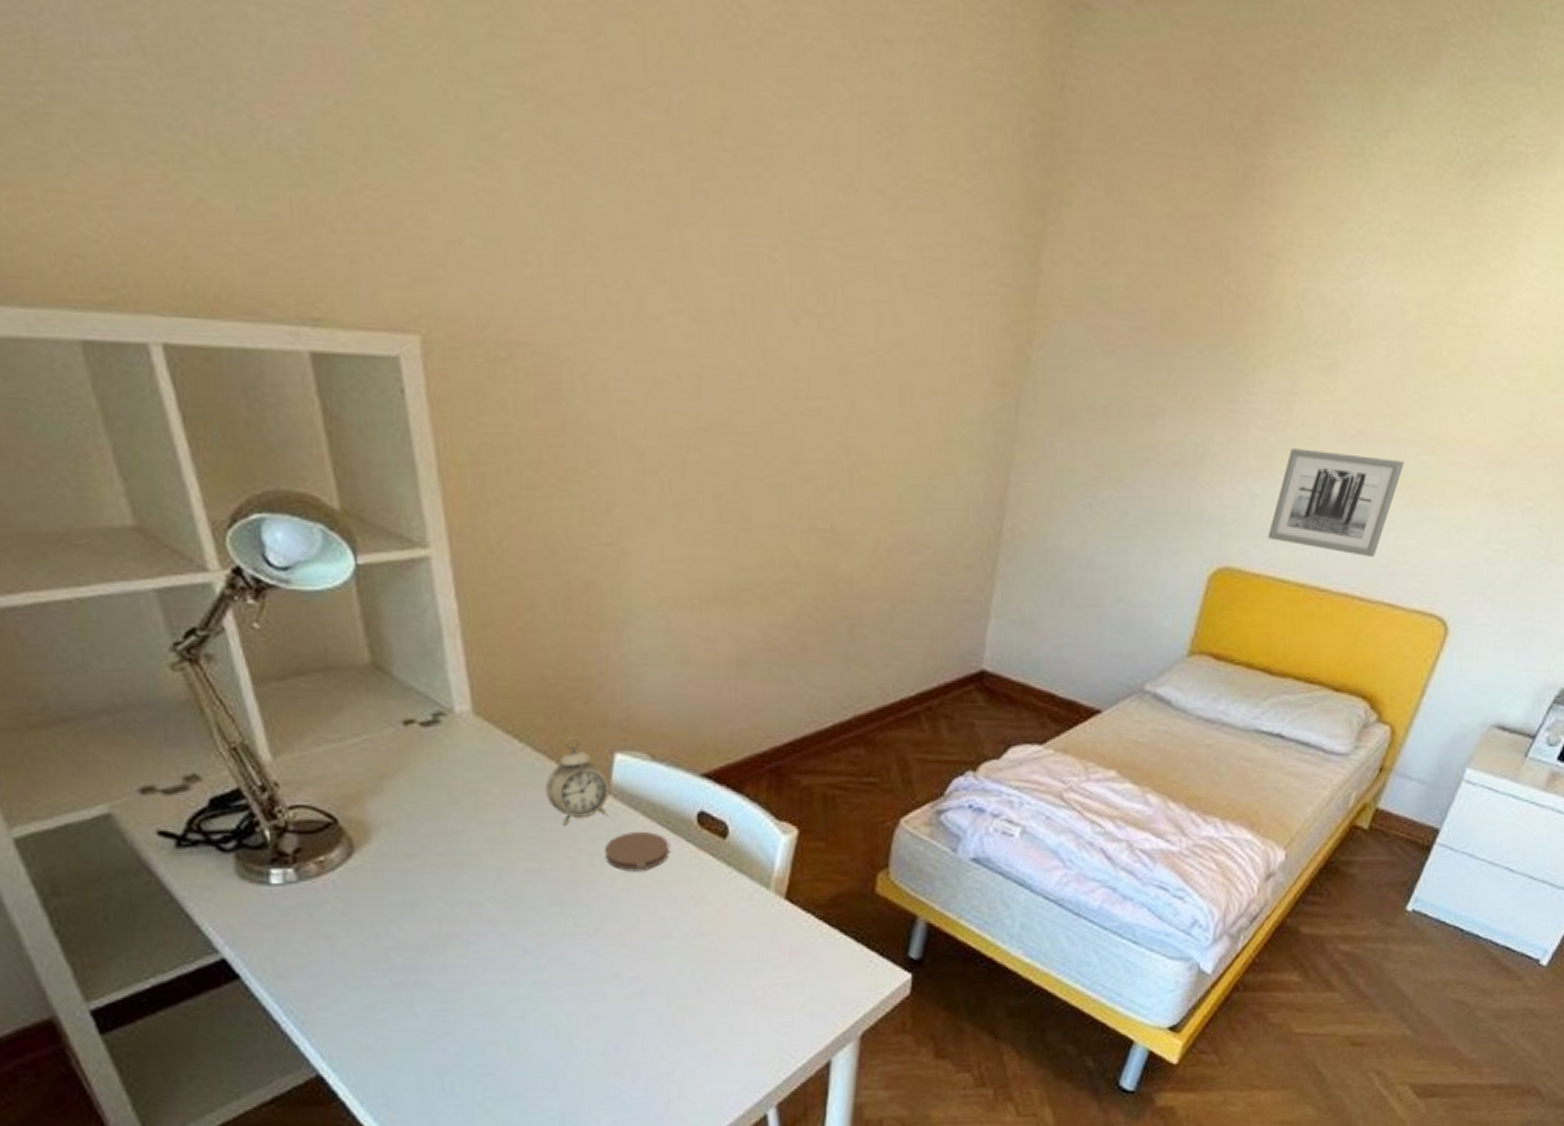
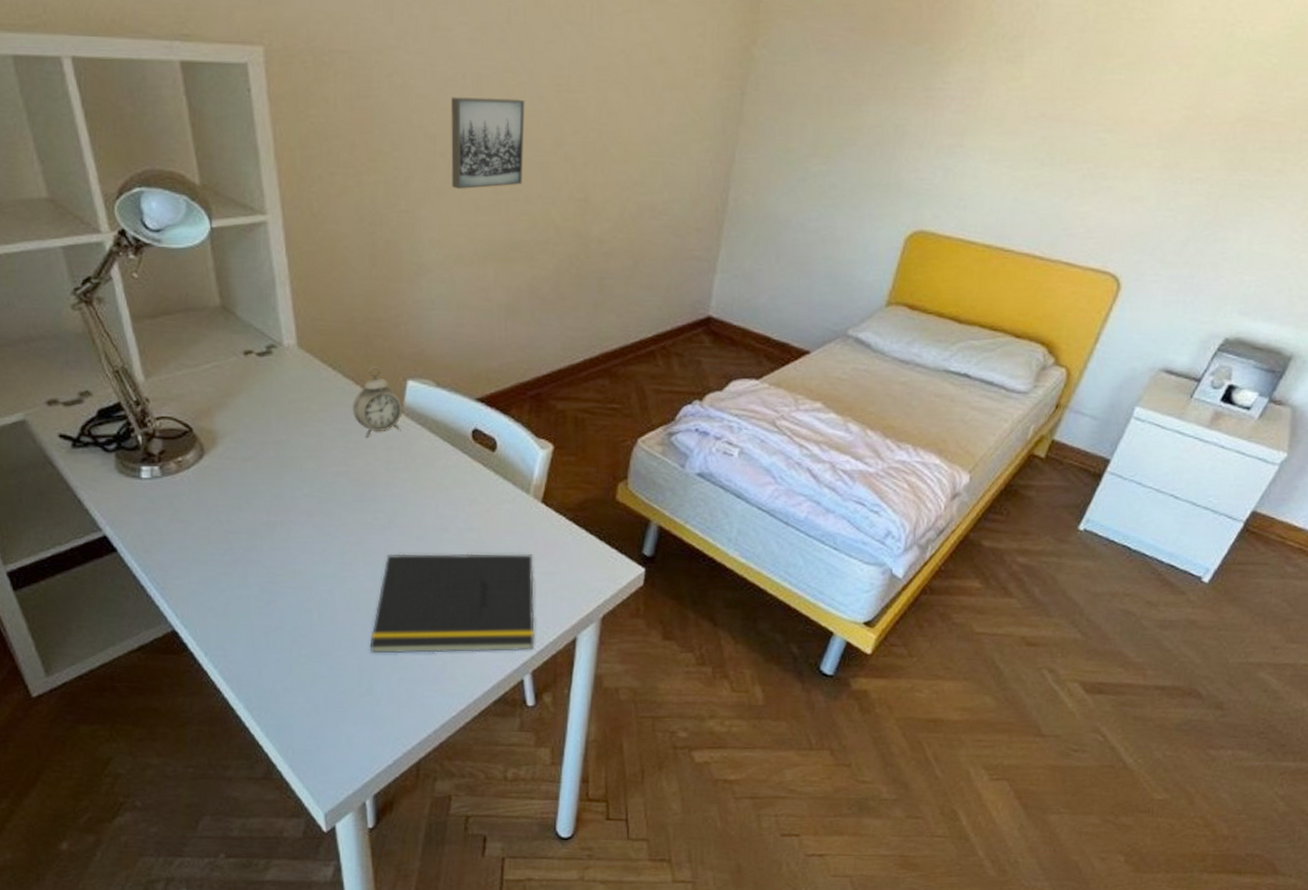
notepad: none [574,962,779,1092] -> present [369,553,535,654]
coaster: present [606,832,669,872] -> none [399,445,449,476]
wall art: none [663,403,755,517] -> present [451,97,525,189]
wall art: present [1267,448,1404,558] -> none [958,129,1082,223]

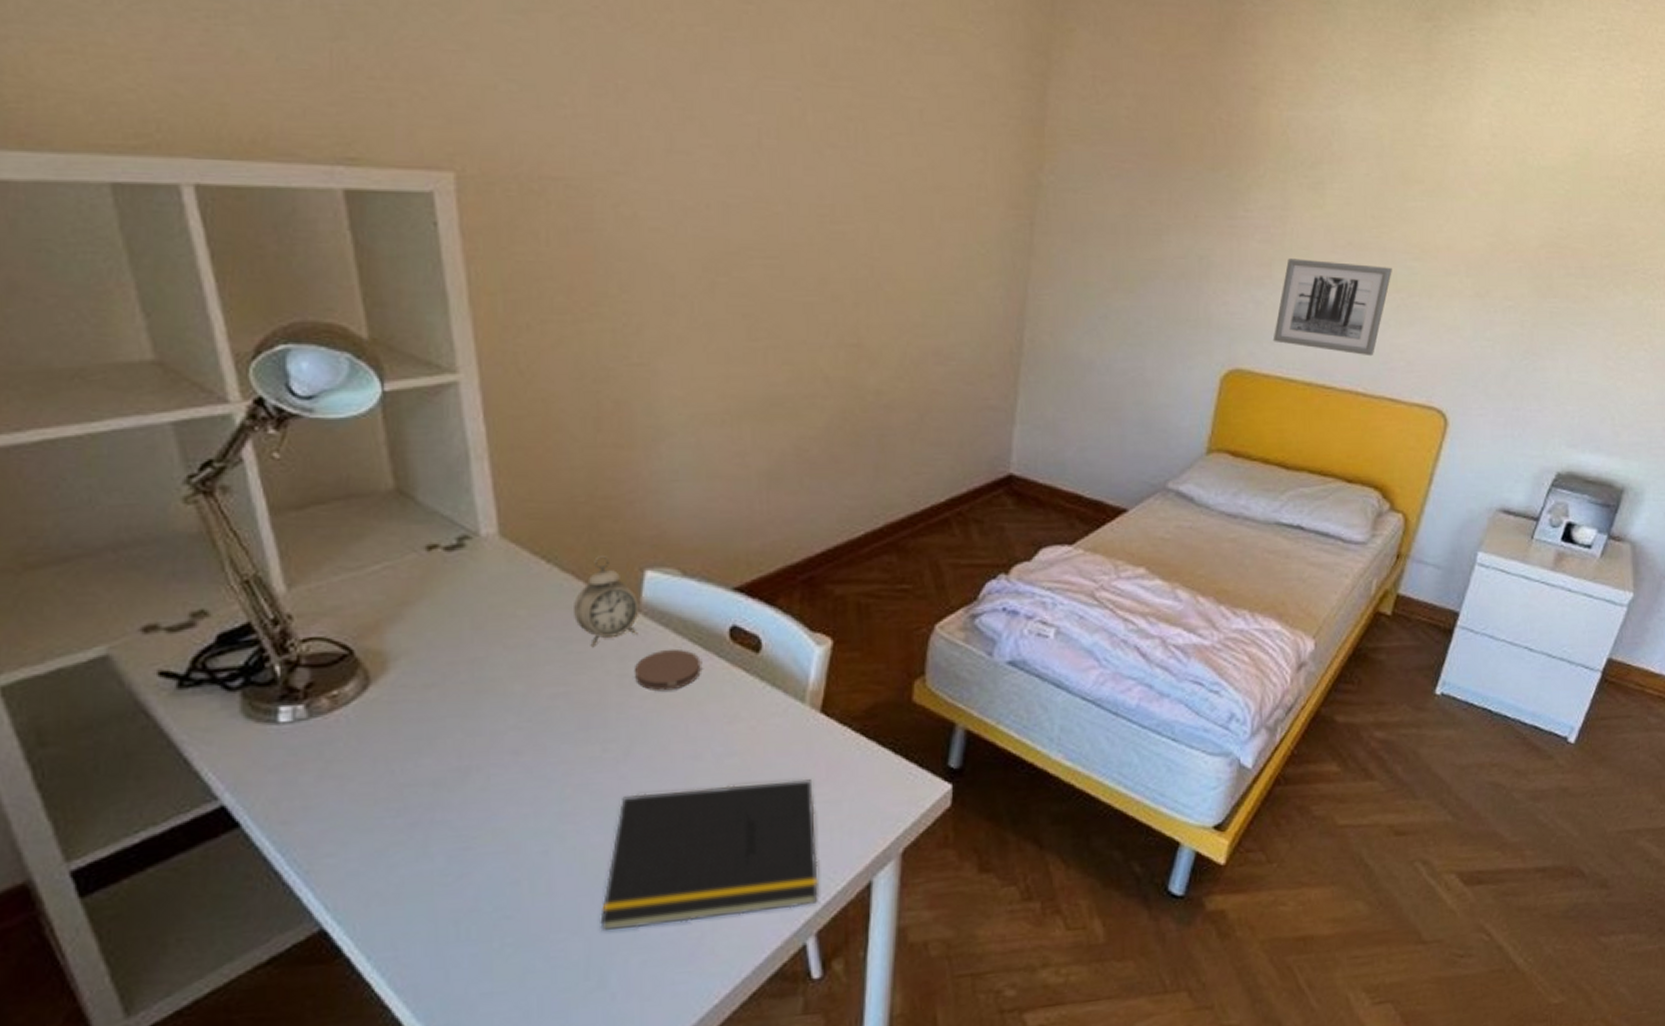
coaster: none [399,445,449,476] -> present [635,650,701,692]
wall art: present [451,97,525,189] -> none [693,230,783,336]
wall art: none [958,129,1082,223] -> present [1272,258,1392,357]

